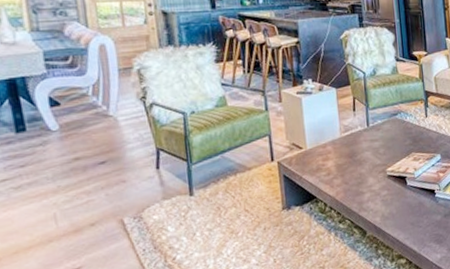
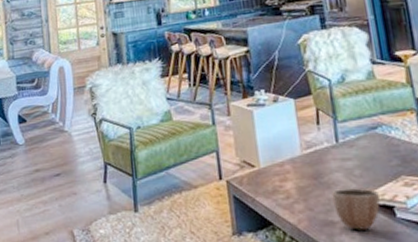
decorative bowl: none [362,164,397,198] -> present [331,188,381,231]

